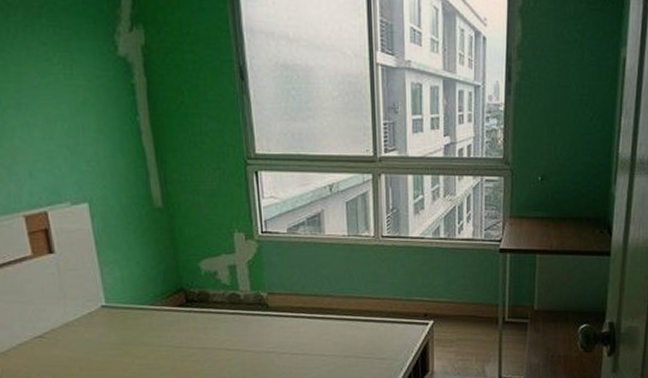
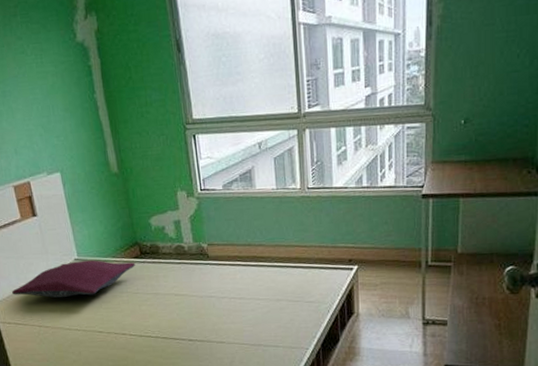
pillow: none [14,307,179,352] -> present [12,260,135,298]

